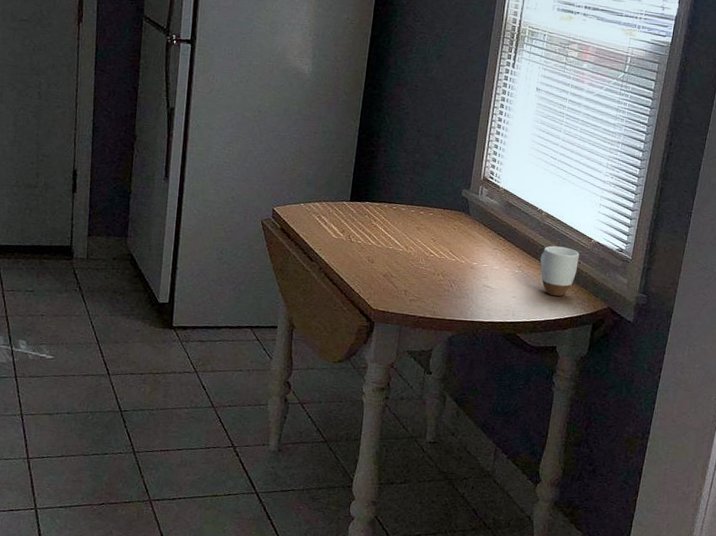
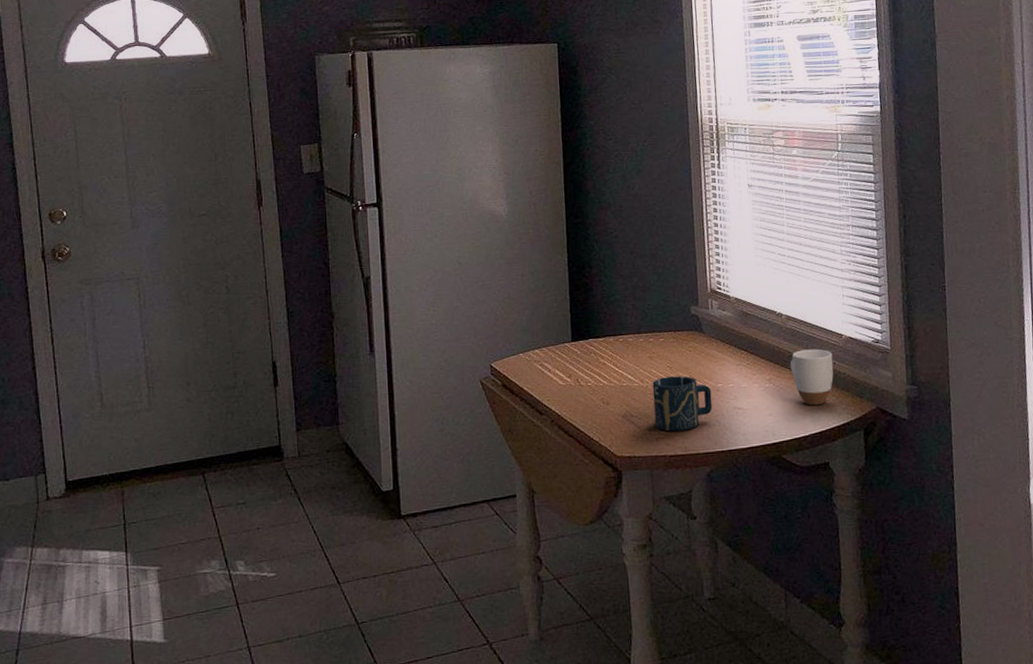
cup: none [411,247,467,298] -> present [652,375,713,432]

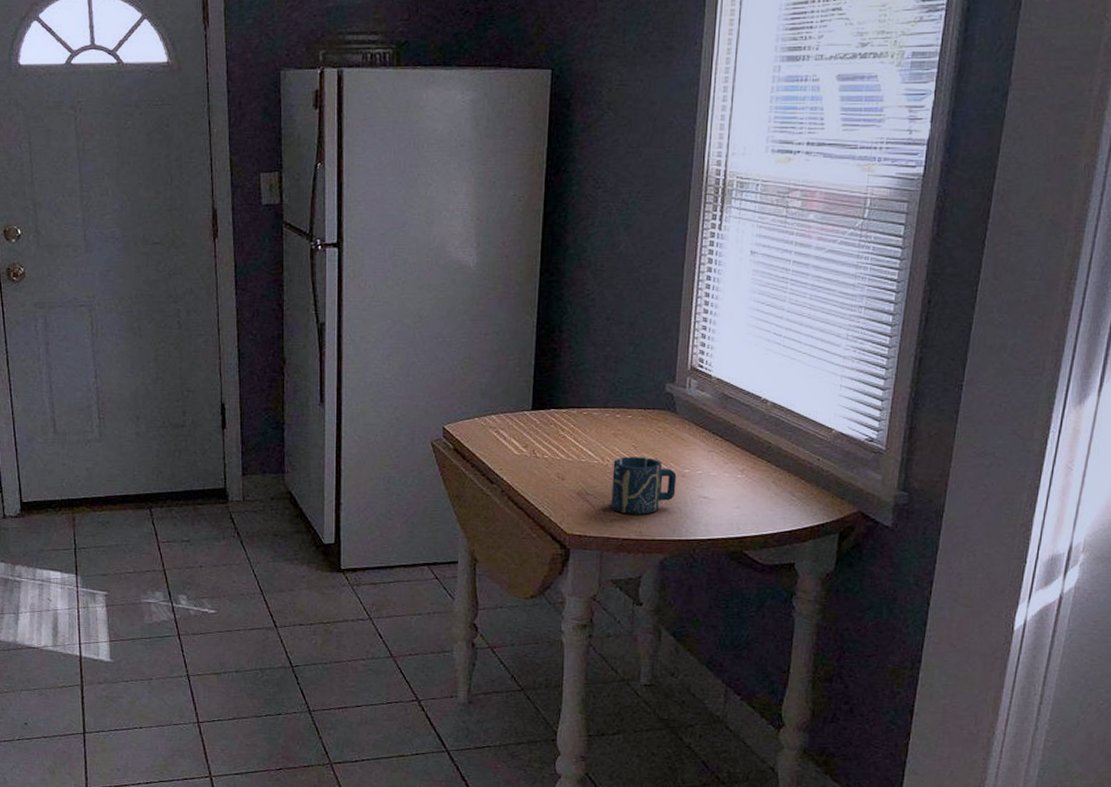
mug: present [789,349,834,405] -> none [767,441,818,502]

